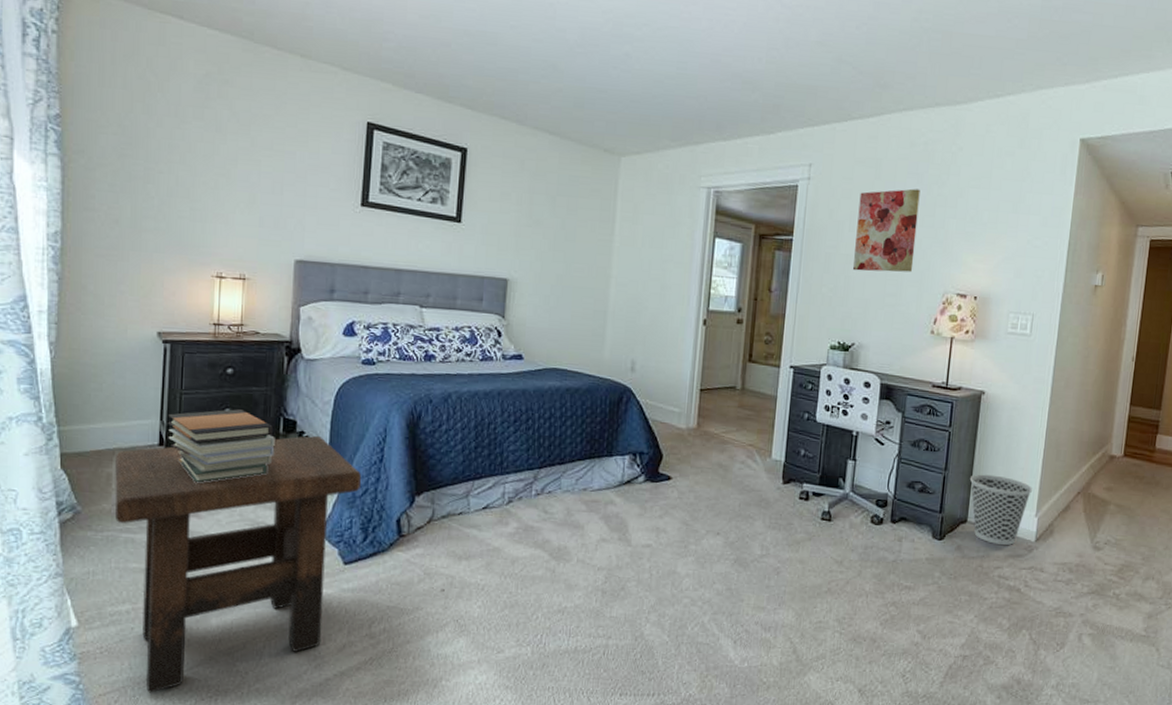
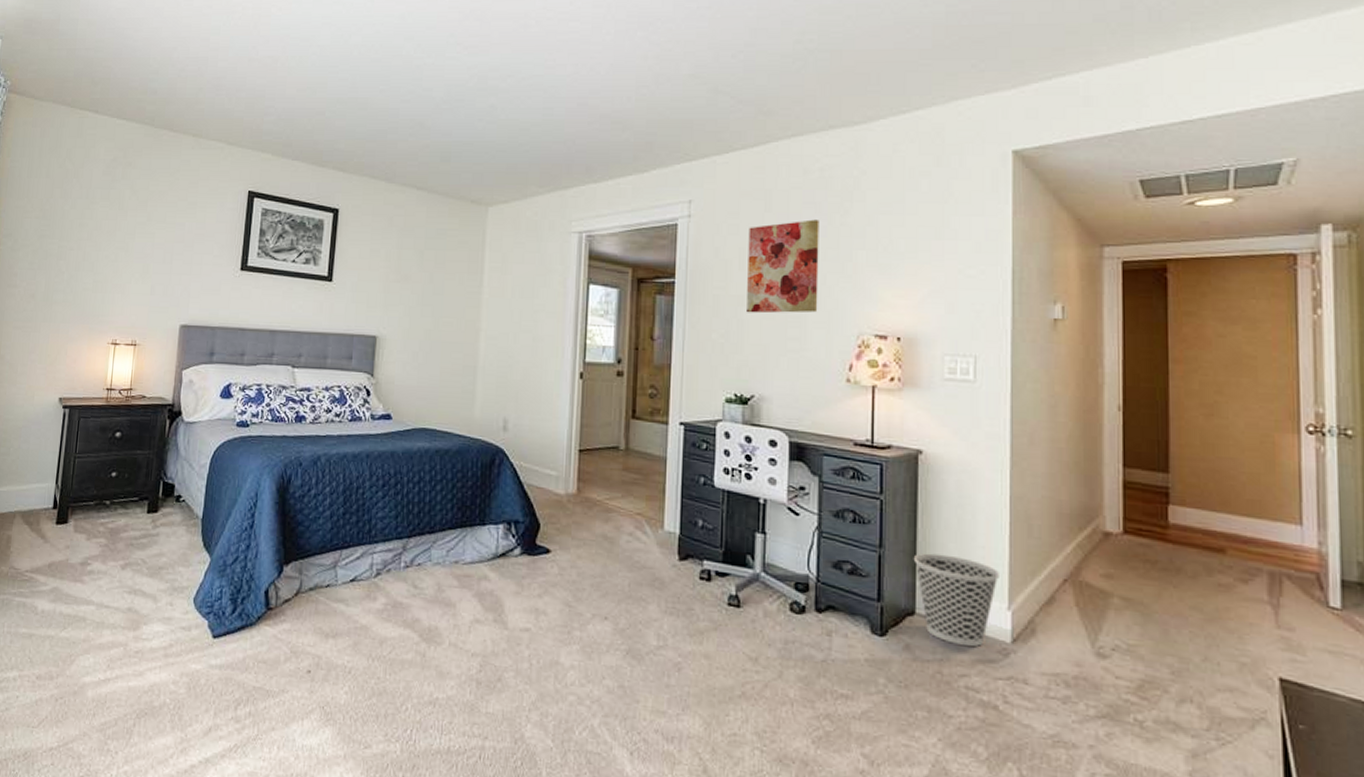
side table: present [114,435,362,693] -> none [11,499,233,768]
book stack: present [167,409,275,483] -> none [61,472,155,547]

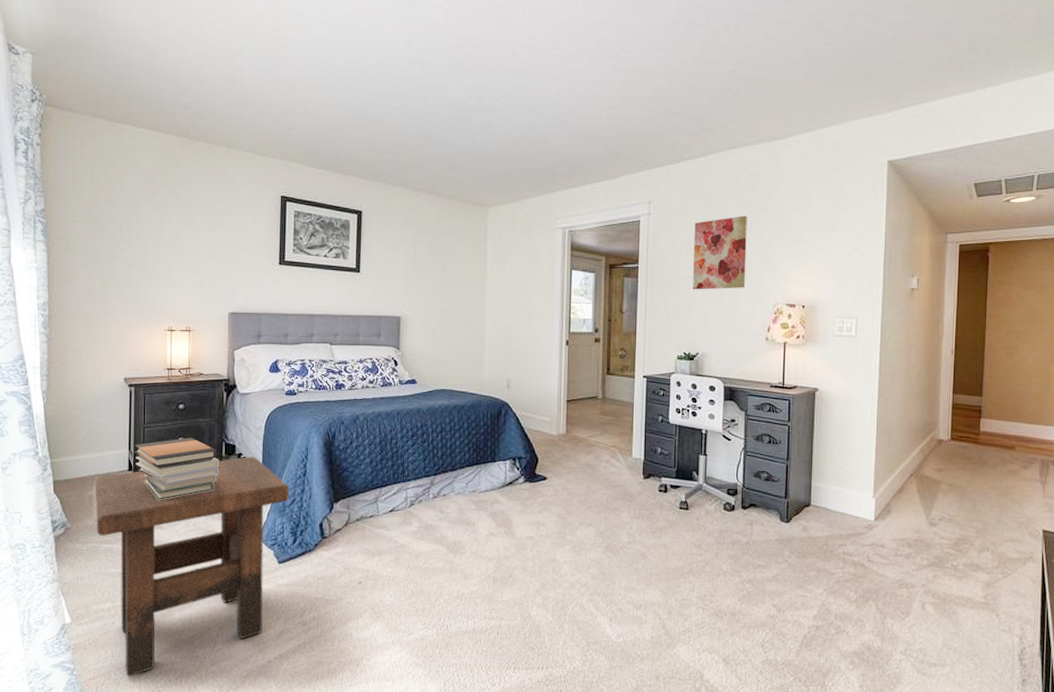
side table: none [11,499,233,768] -> present [95,456,290,677]
book stack: none [61,472,155,547] -> present [134,438,219,500]
wastebasket: present [913,553,999,647] -> none [810,462,868,525]

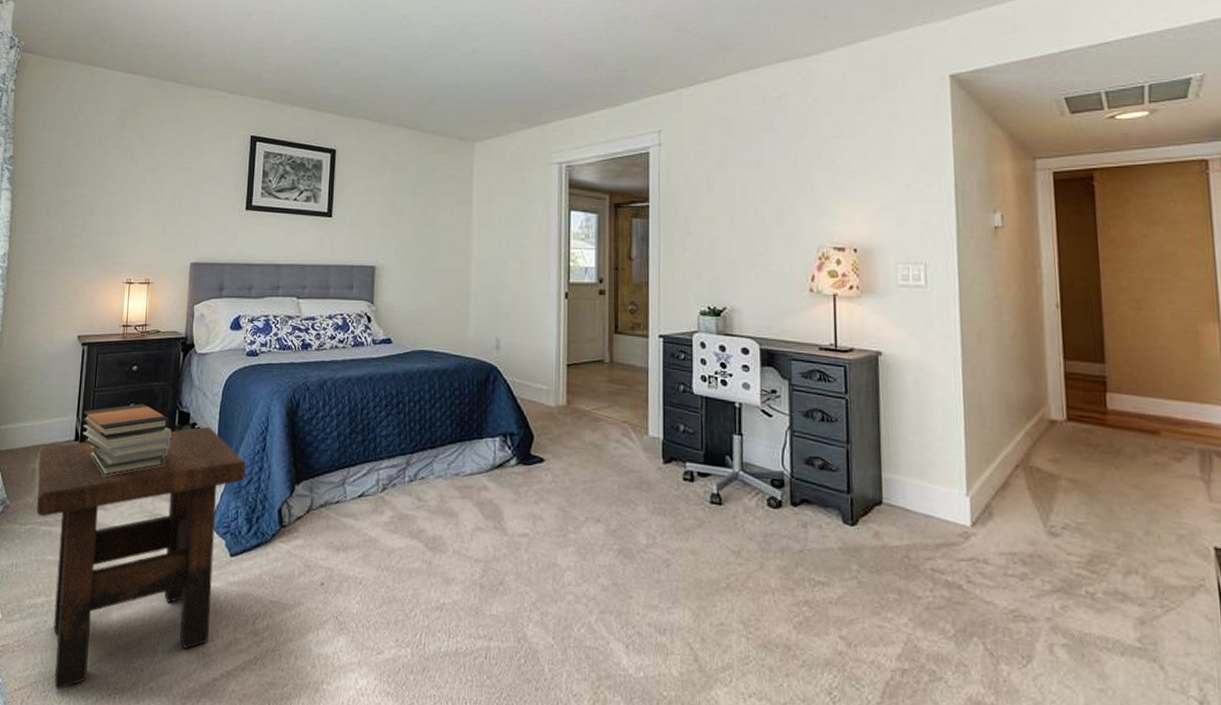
wall art: present [692,216,747,290] -> none [714,144,781,232]

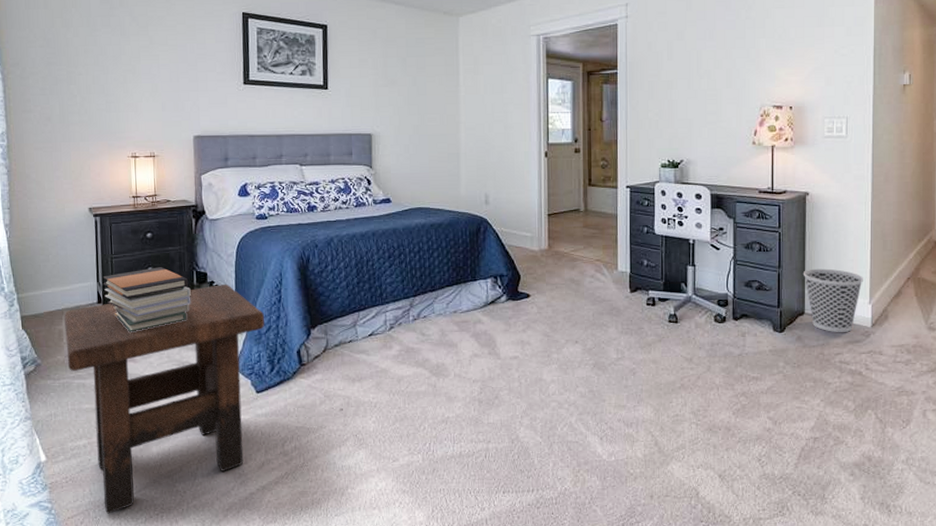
wastebasket: none [878,446,957,532] -> present [803,268,863,333]

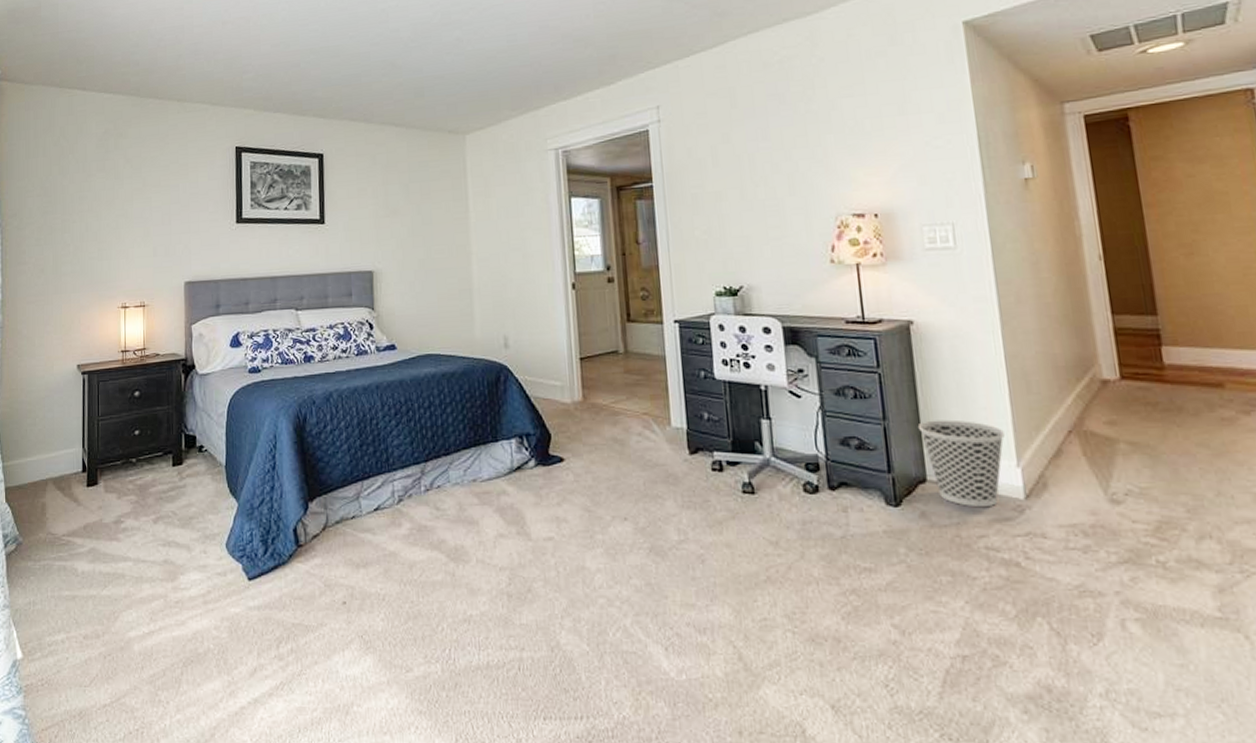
side table: present [64,283,265,514] -> none [48,448,258,727]
book stack: present [103,267,191,332] -> none [88,430,179,506]

